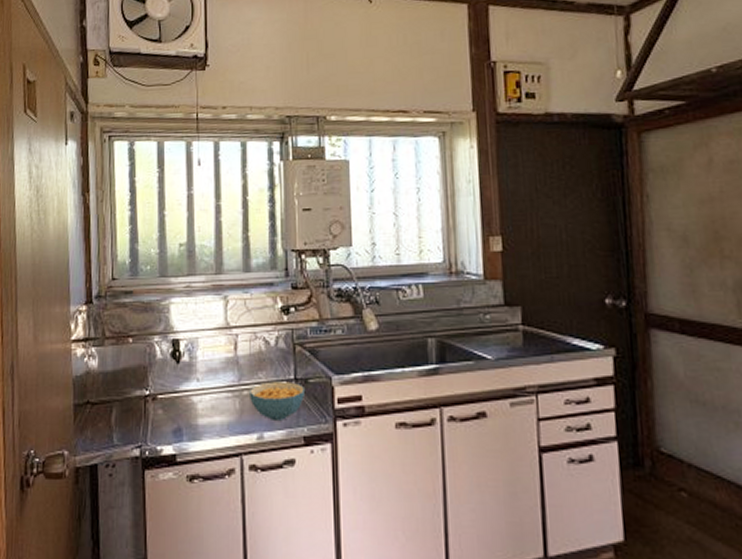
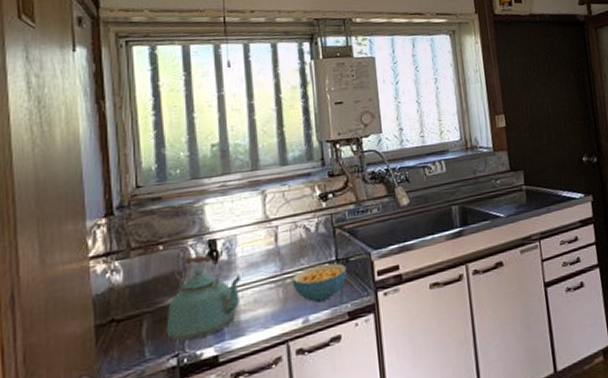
kettle: none [132,353,201,435] -> present [166,254,242,341]

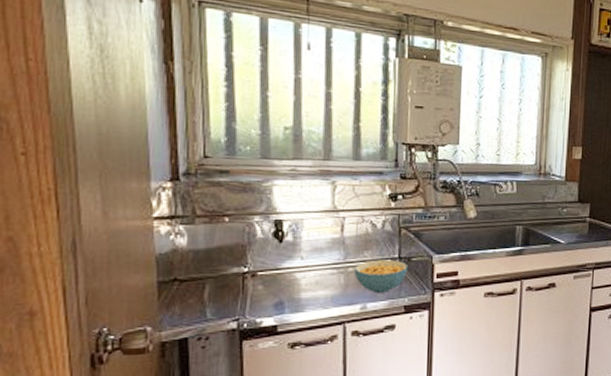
kettle: present [166,254,242,341] -> none [228,233,305,309]

